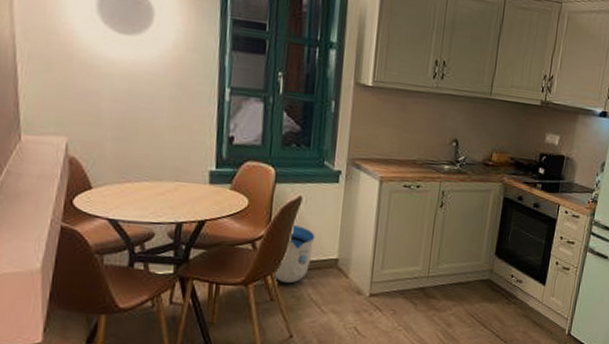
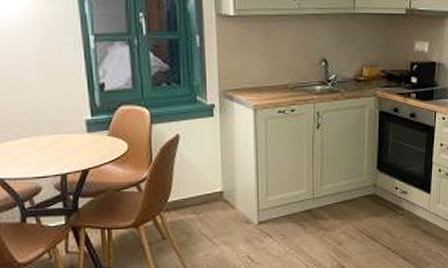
sun visor: present [272,225,315,284] -> none [161,163,198,221]

